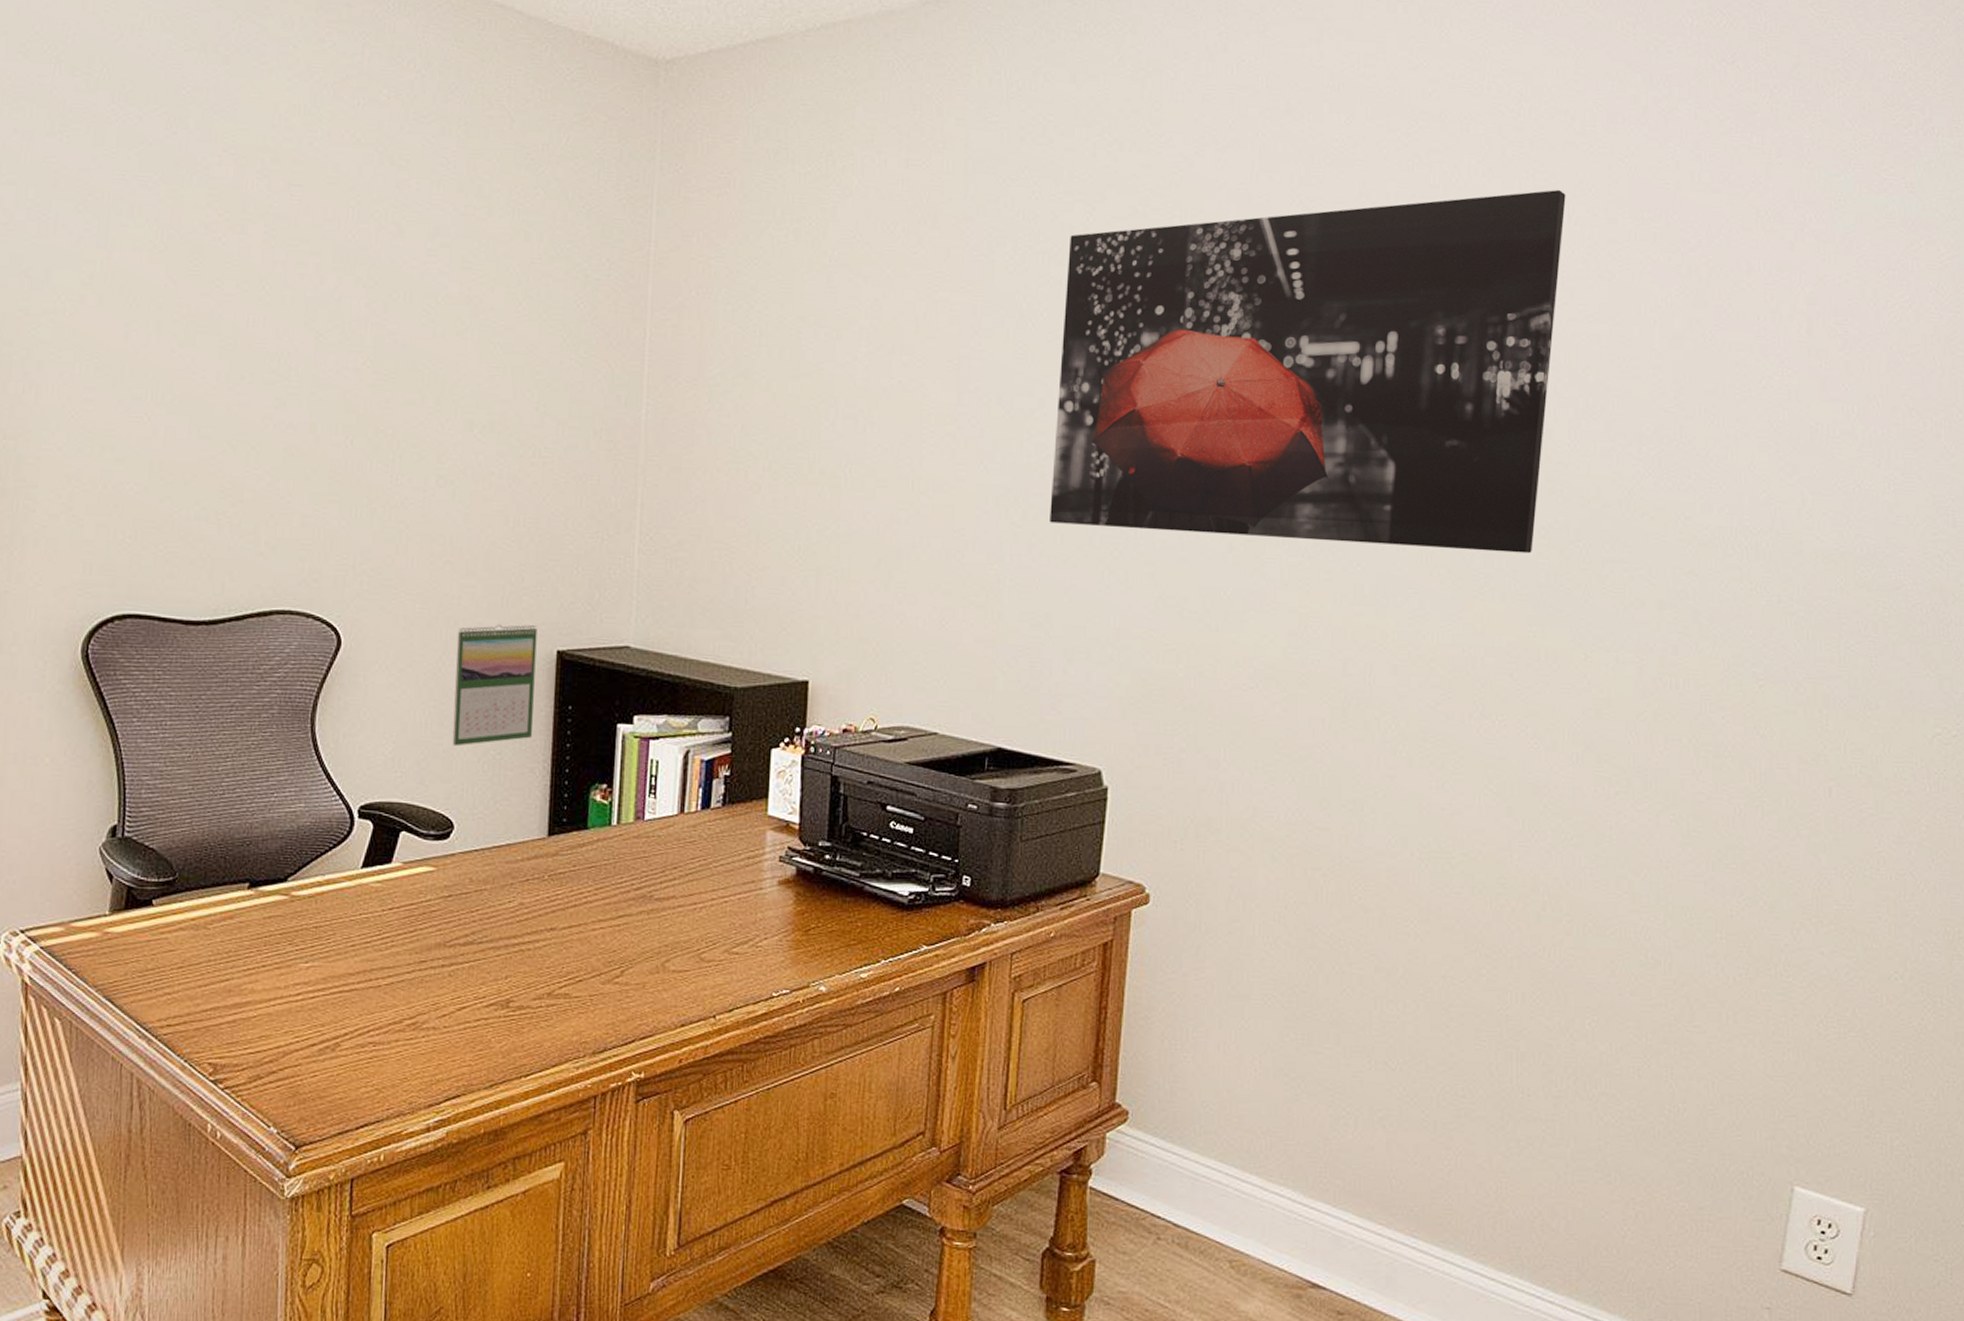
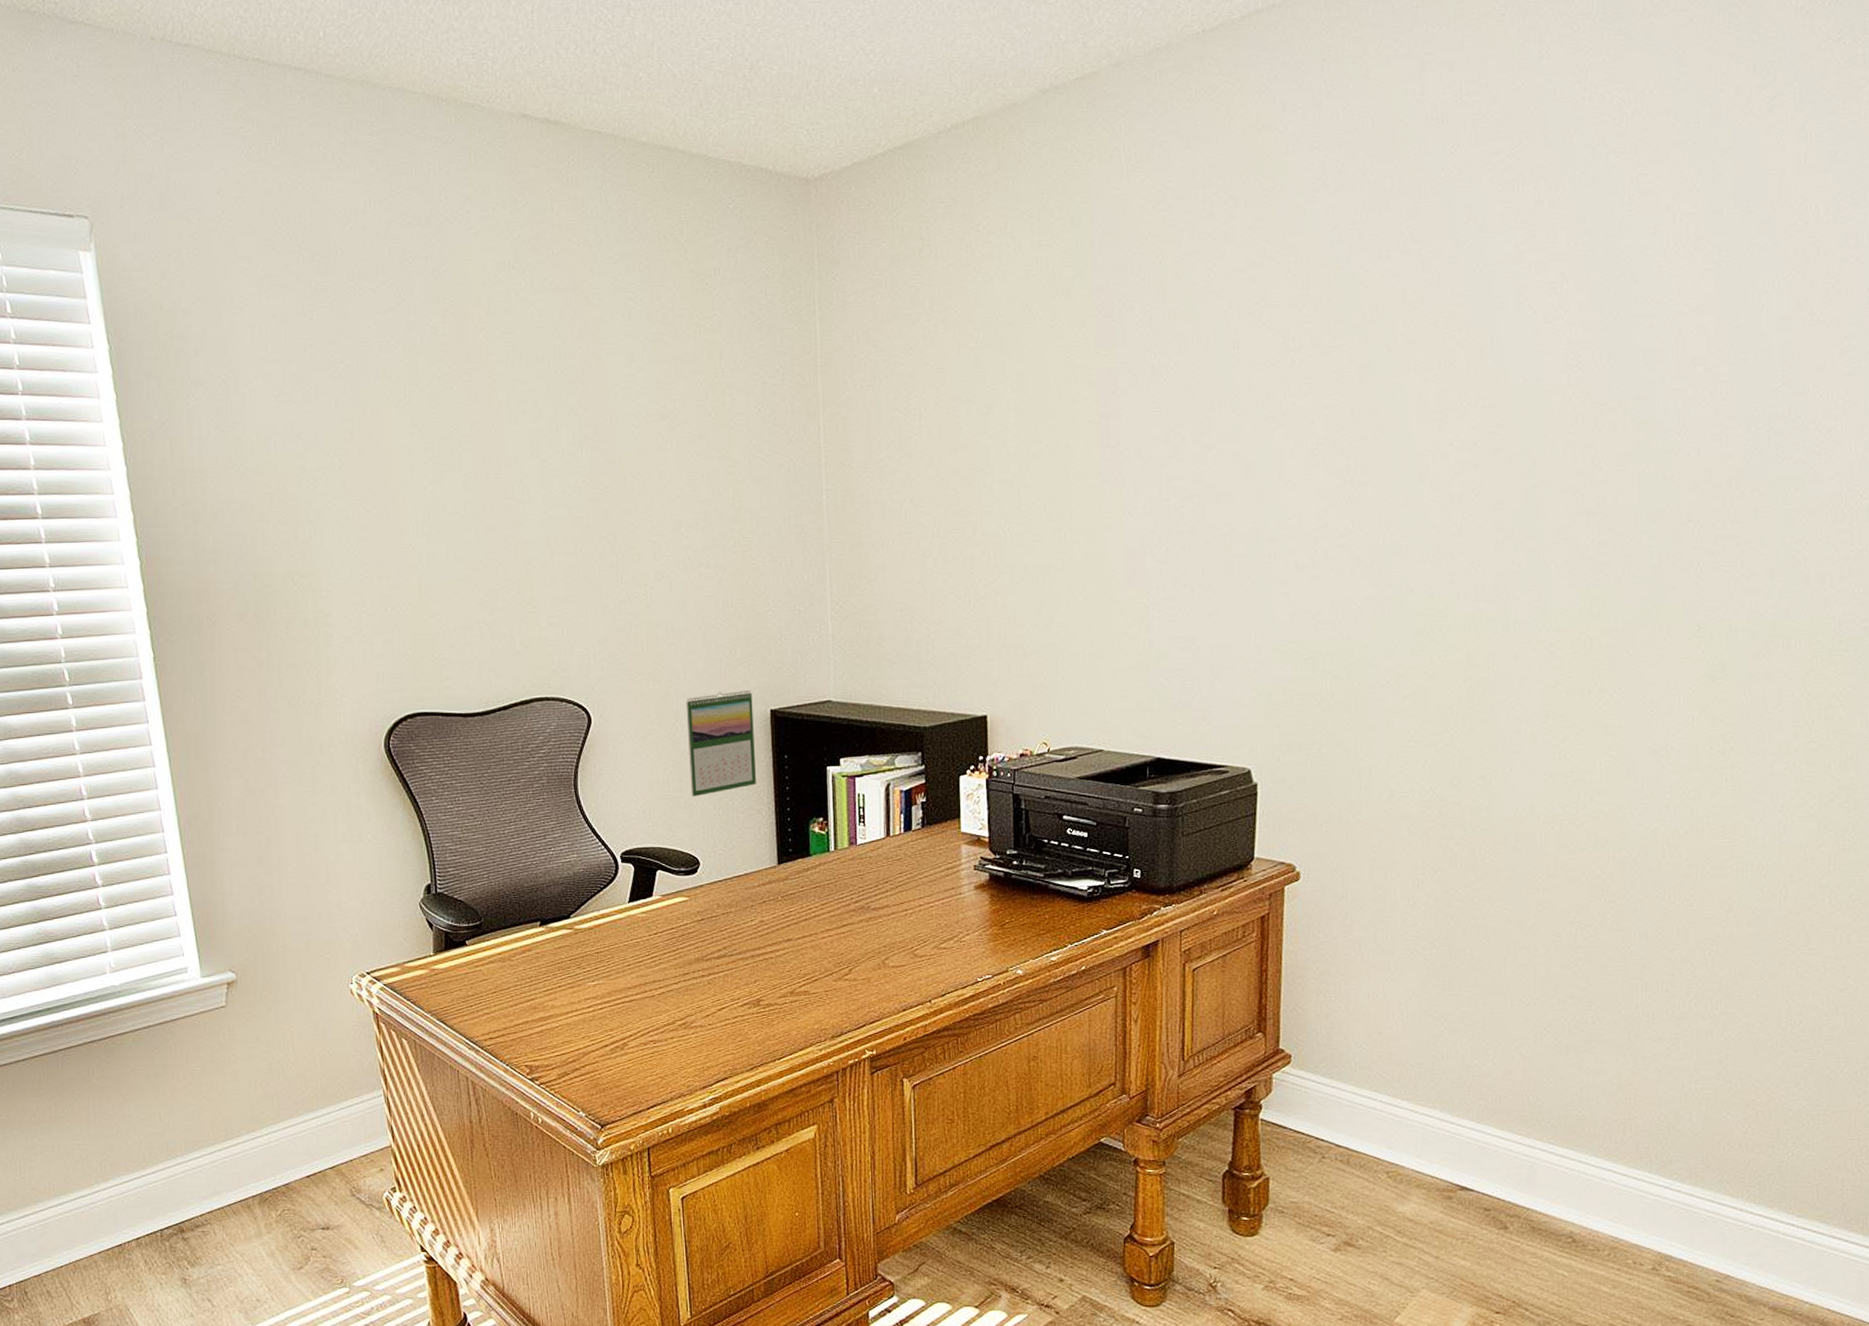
wall art: present [1050,189,1566,554] -> none [1190,189,1671,557]

